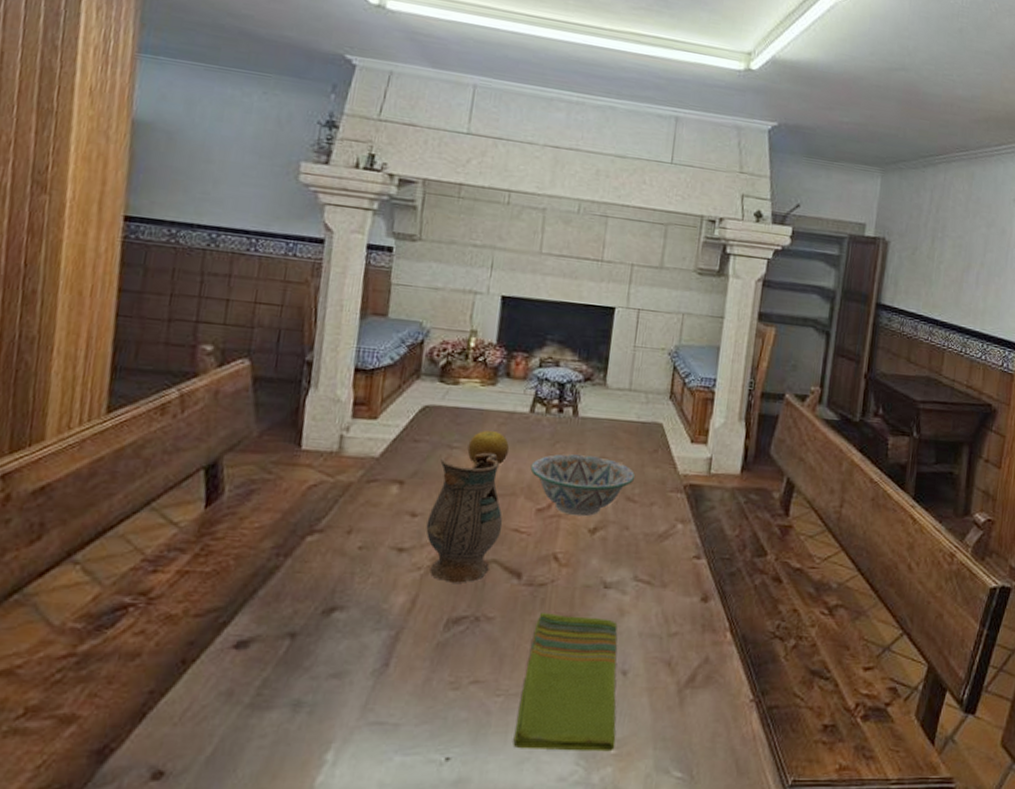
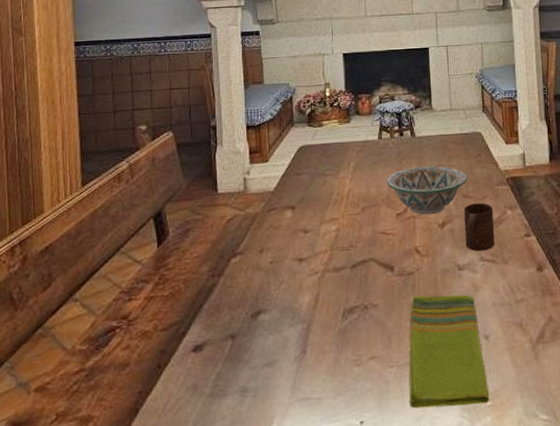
ceramic pitcher: present [426,452,503,583] -> none [316,175,373,281]
fruit: present [467,431,510,465] -> none [337,158,368,186]
cup: none [618,509,661,569] -> present [464,203,495,252]

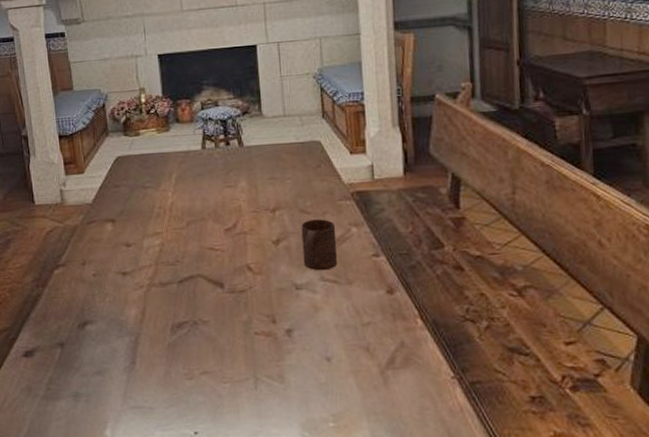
decorative bowl: present [386,166,468,216] -> none [212,178,305,232]
dish towel: present [409,294,490,409] -> none [243,314,332,425]

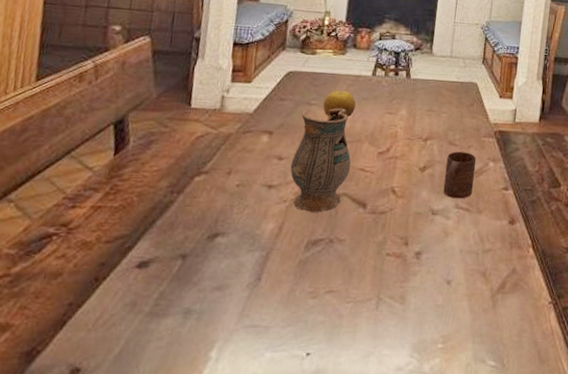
ceramic pitcher: none [139,187,200,296] -> present [290,108,352,212]
fruit: none [158,169,192,199] -> present [322,91,357,118]

